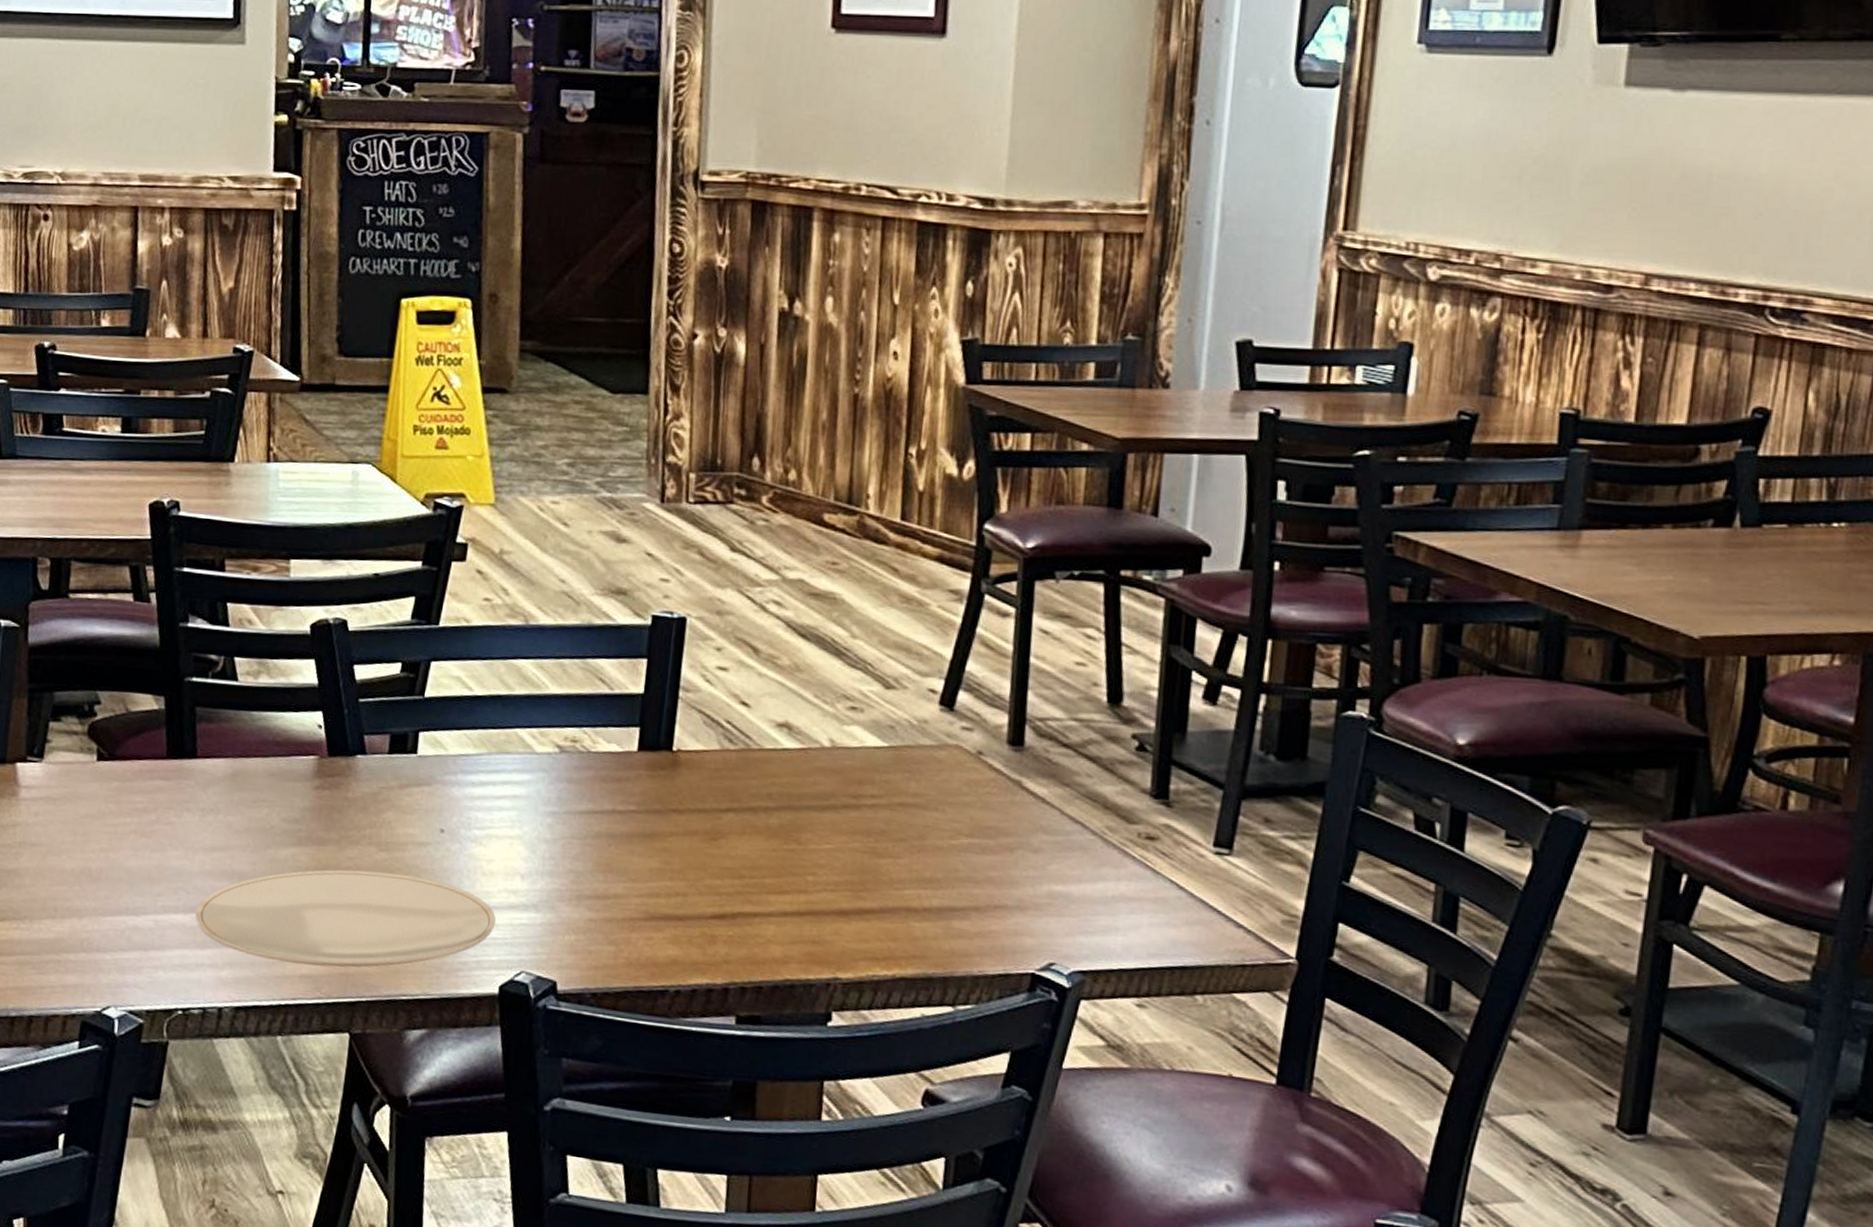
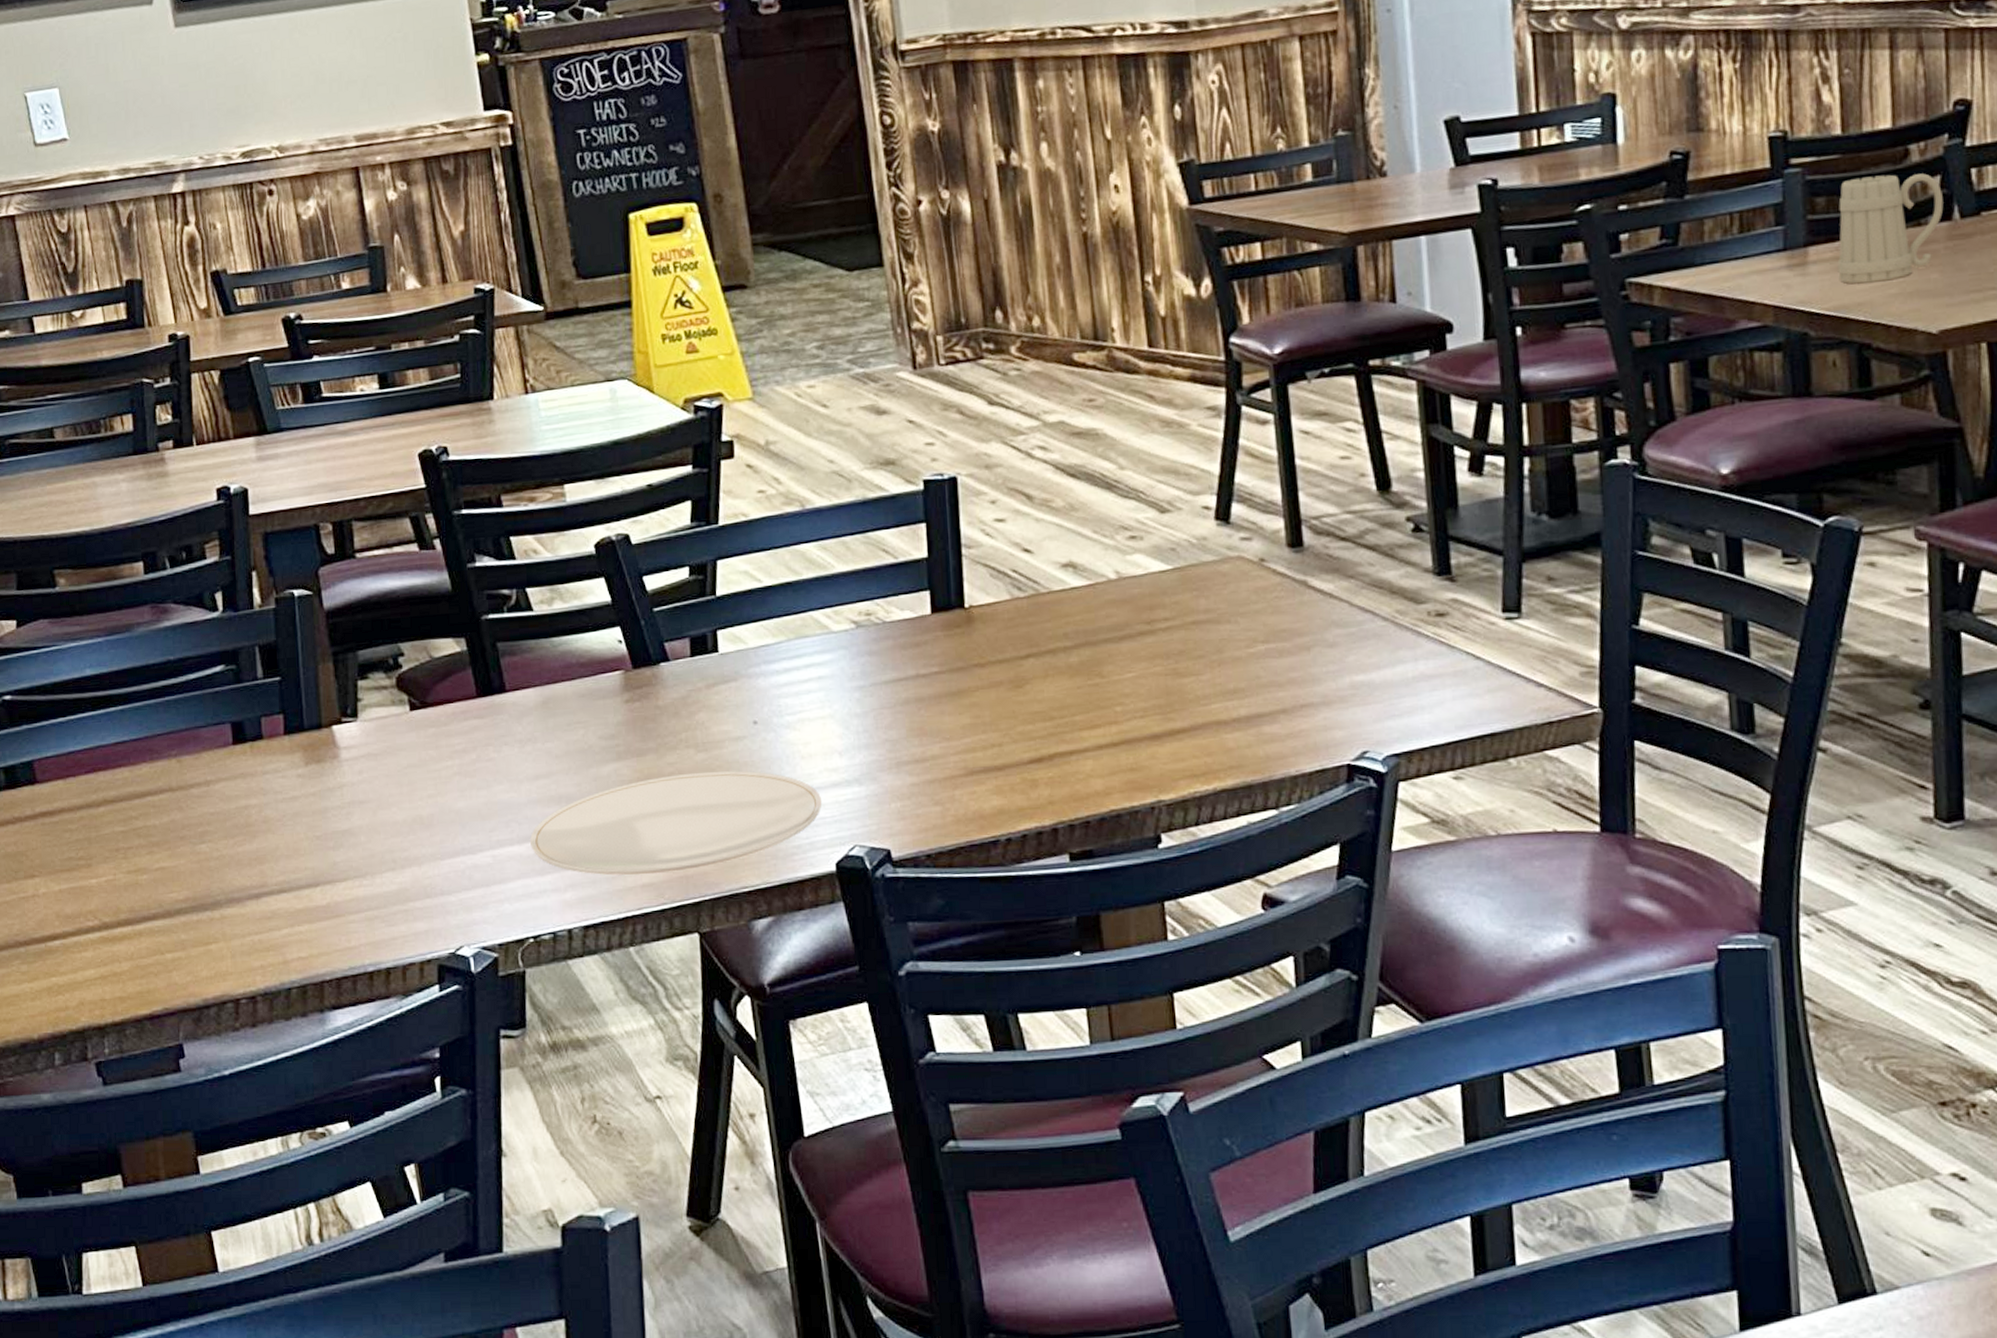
beer mug: none [1608,469,1727,578] -> present [1837,173,1944,284]

